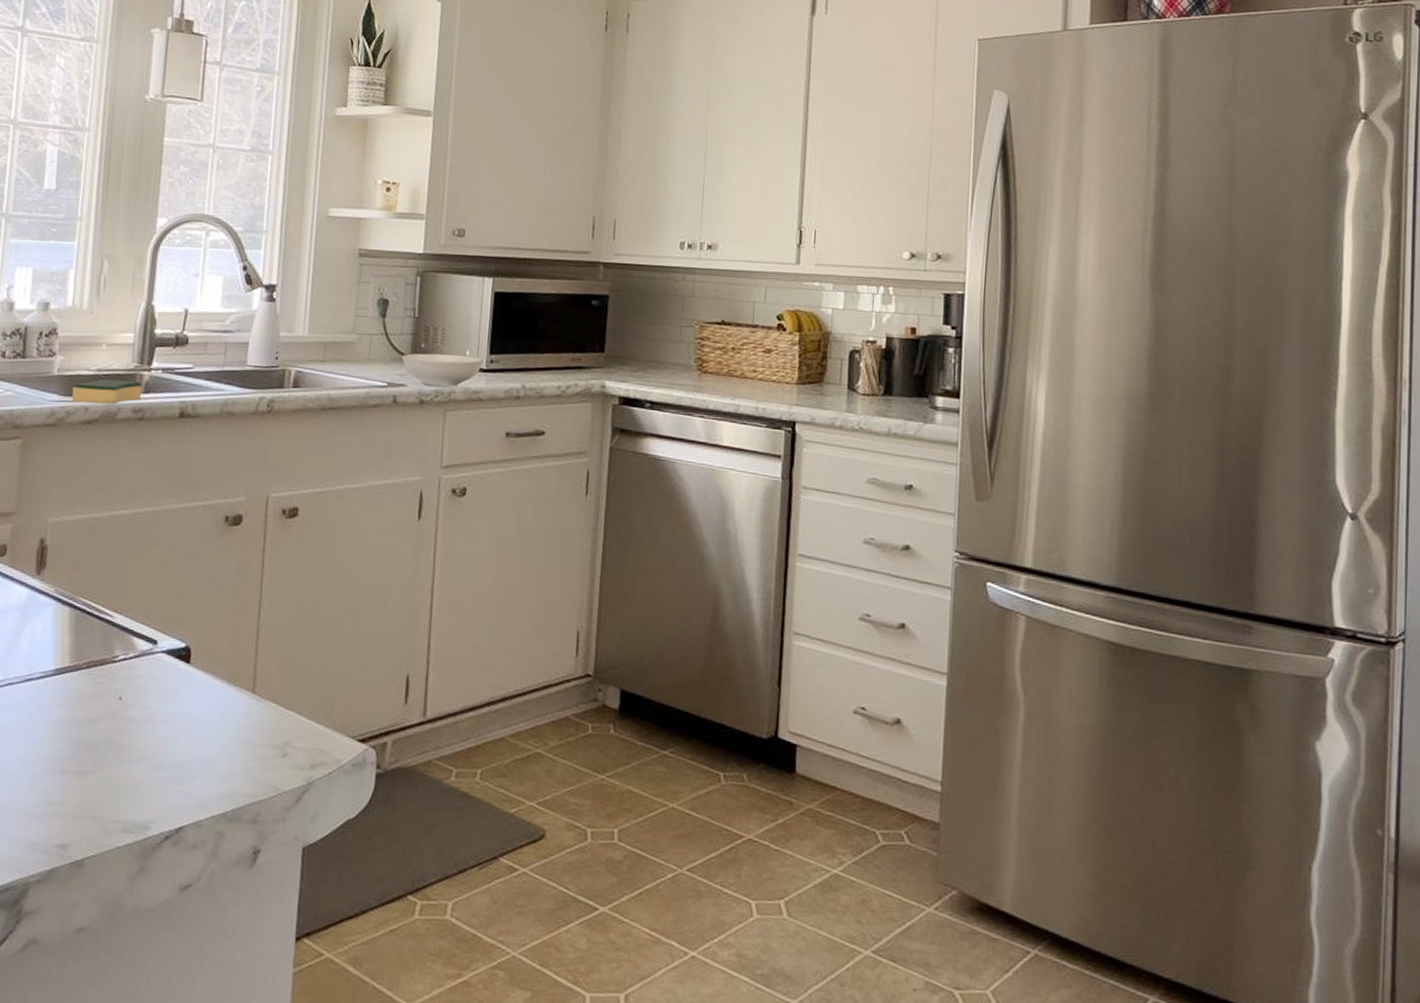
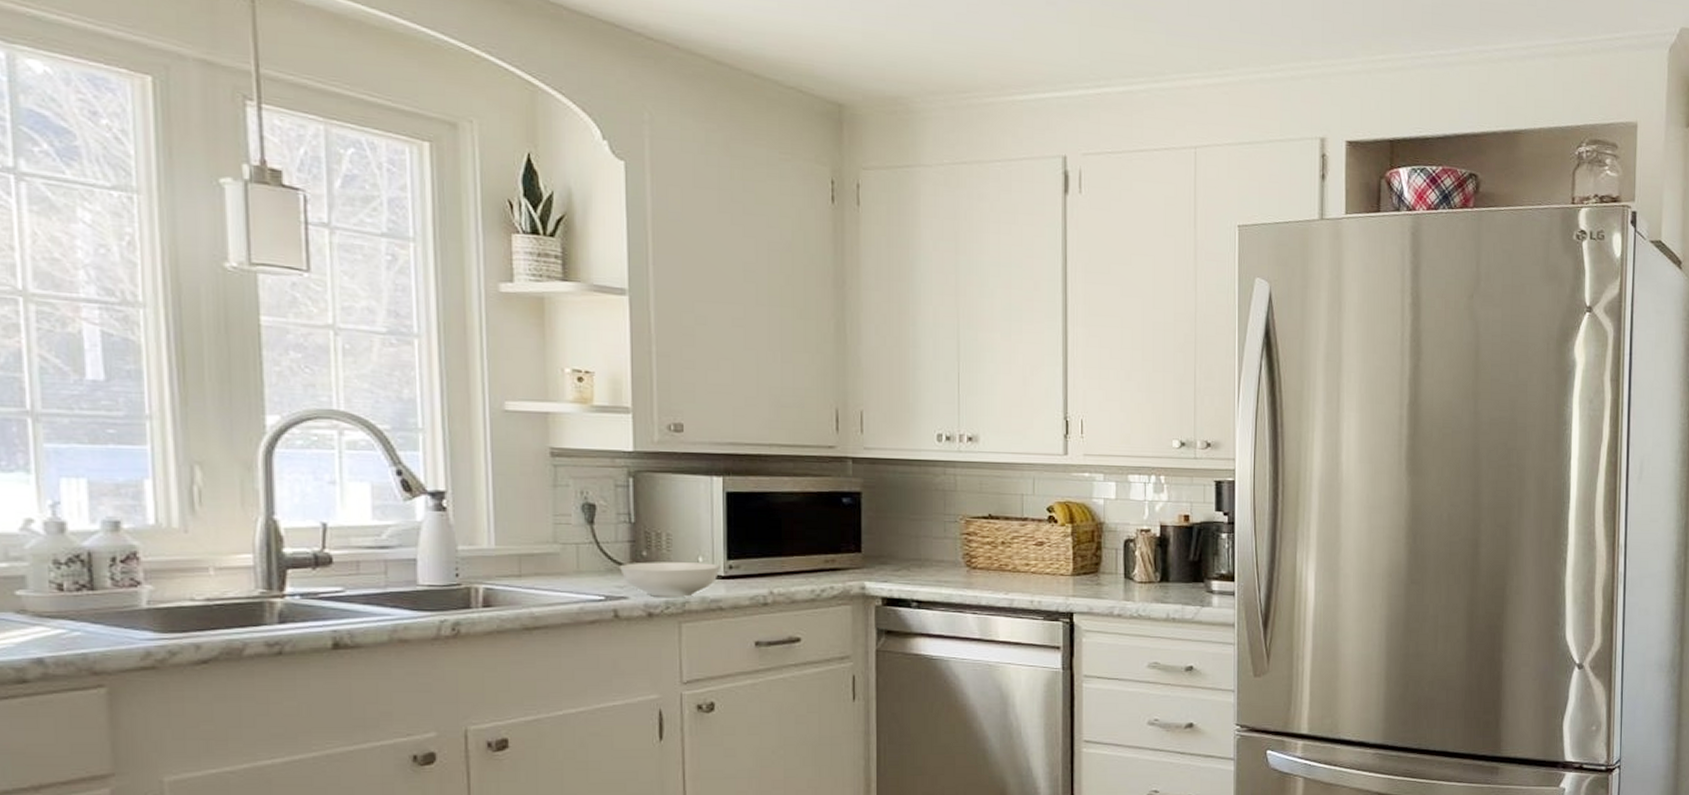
sponge: present [71,379,142,405] -> none [173,610,274,640]

